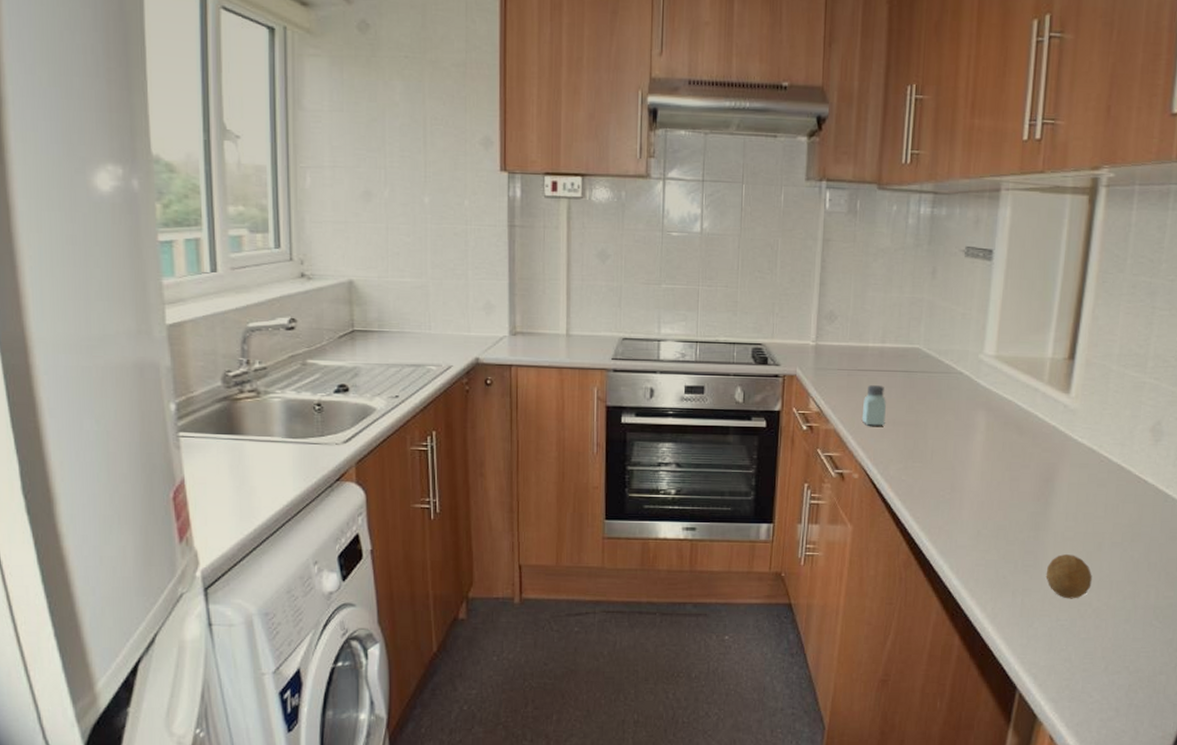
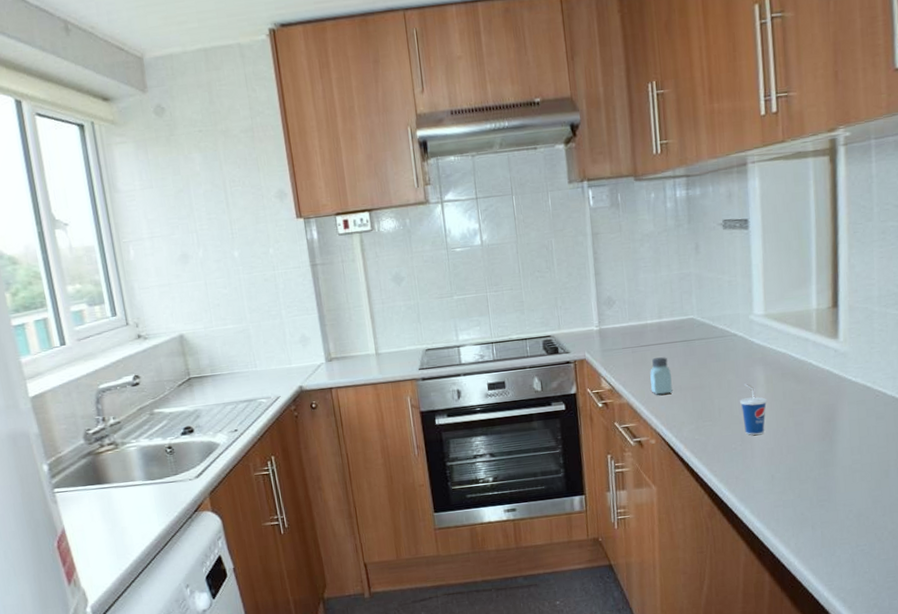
cup: none [955,427,985,486] -> present [740,383,768,435]
fruit: present [1046,554,1092,599] -> none [840,484,884,526]

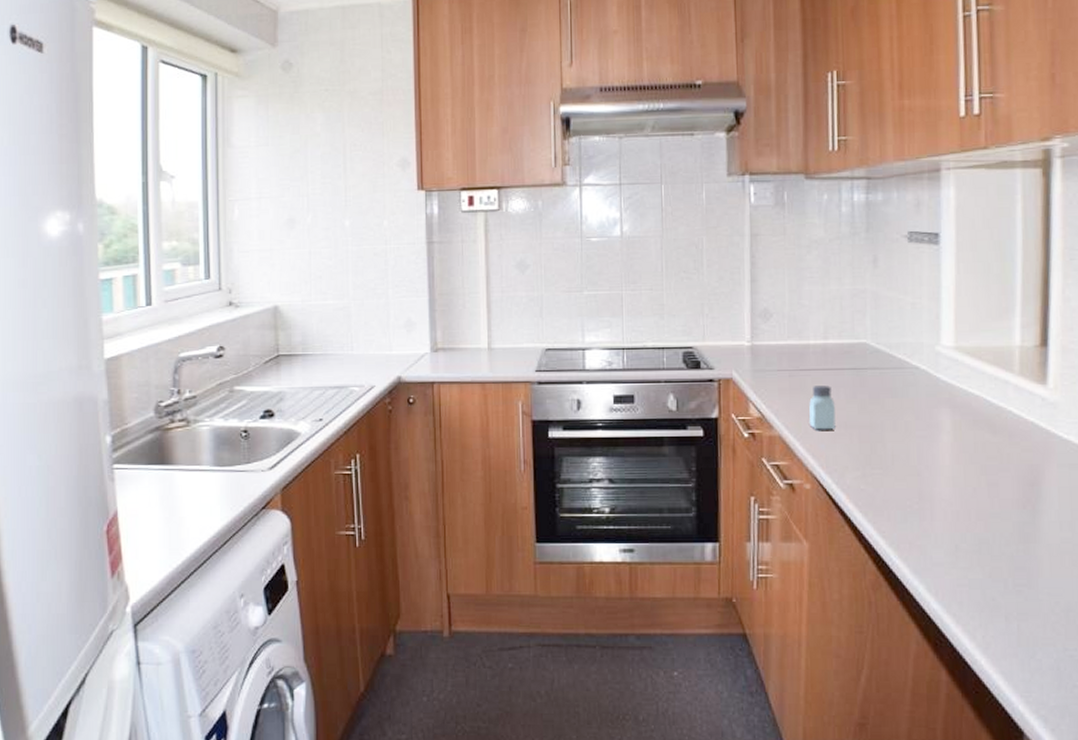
cup: present [740,383,768,435] -> none [919,427,954,493]

